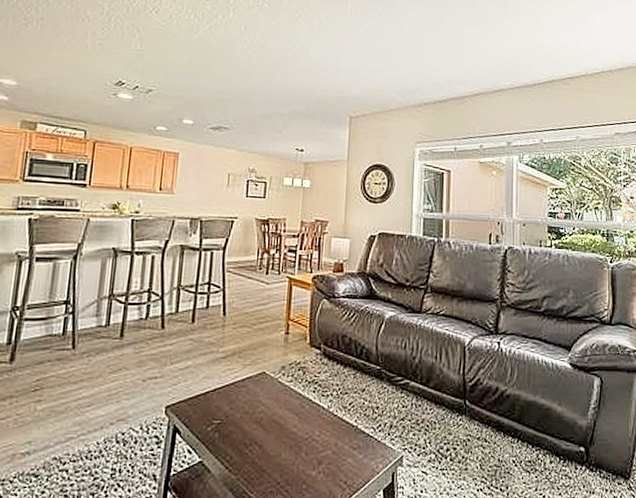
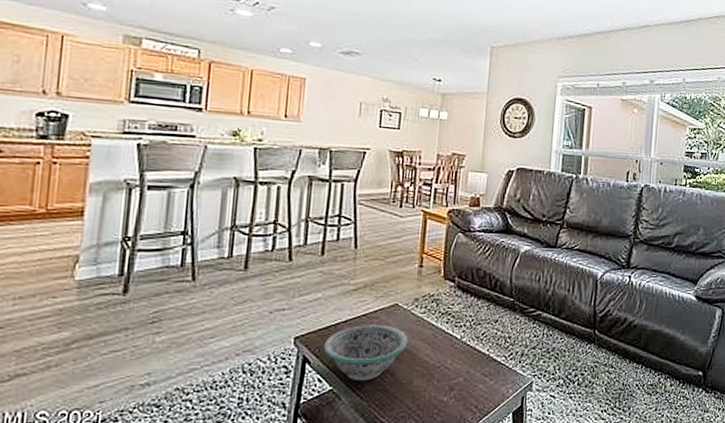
decorative bowl: none [193,394,276,453] -> present [323,325,409,382]

